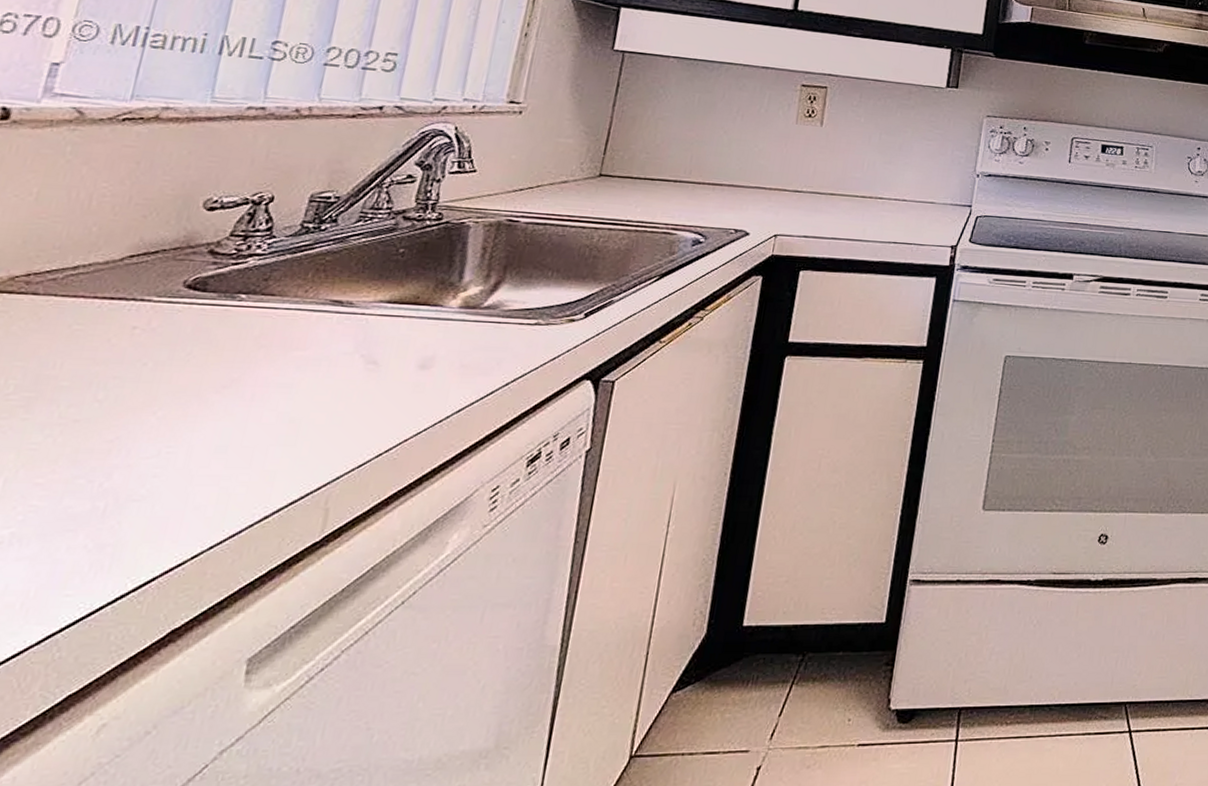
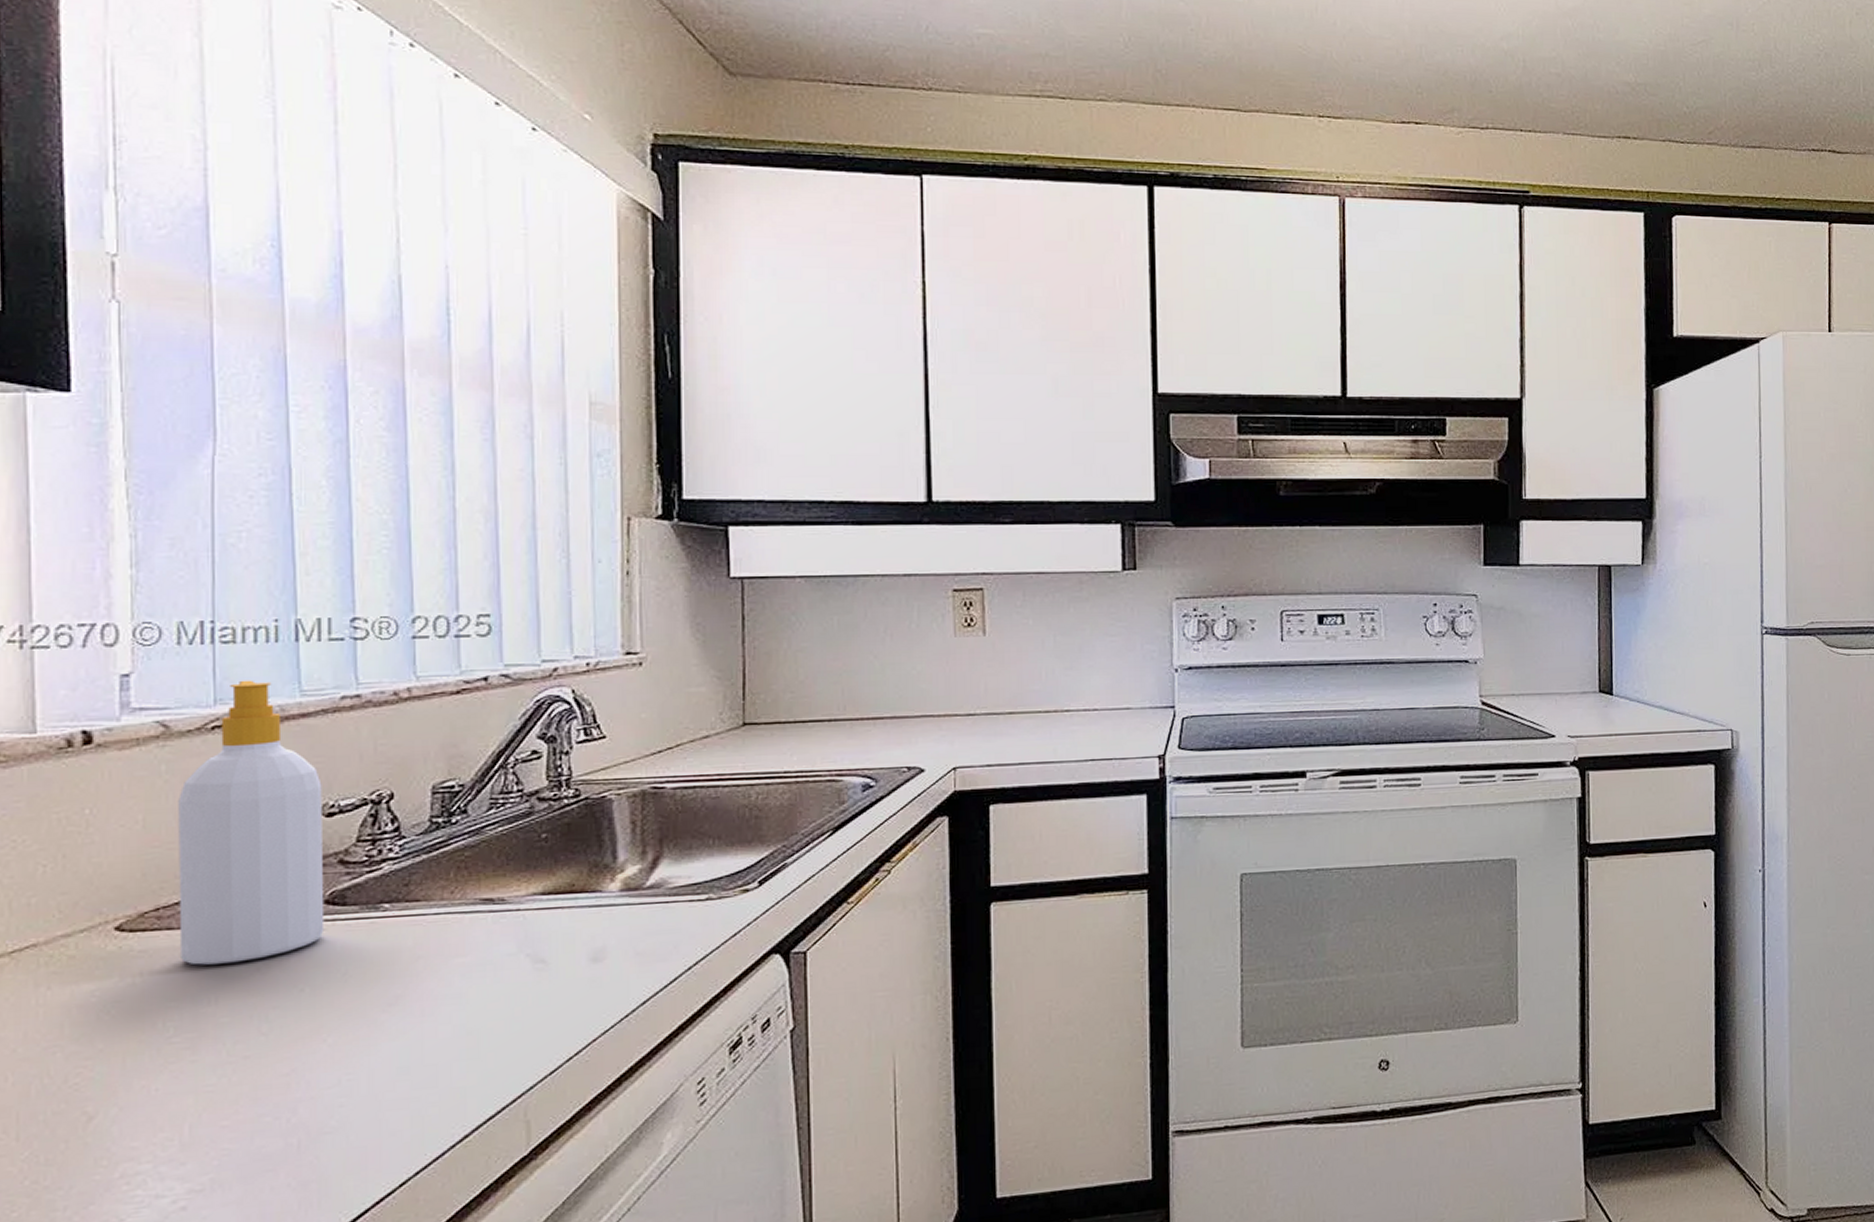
soap bottle: none [38,81,211,332] -> present [178,680,325,965]

